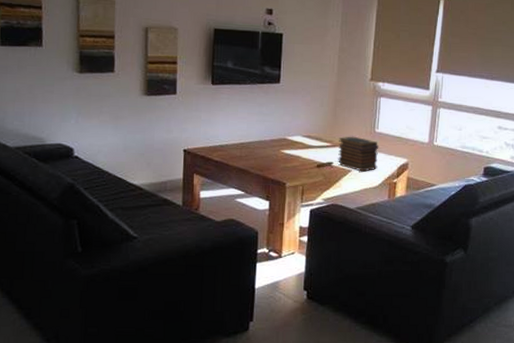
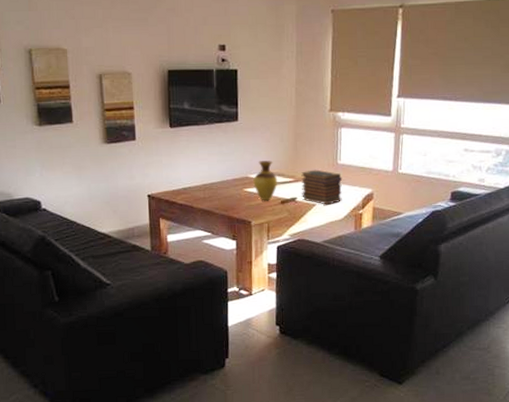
vase: none [291,124,315,163] -> present [253,161,278,200]

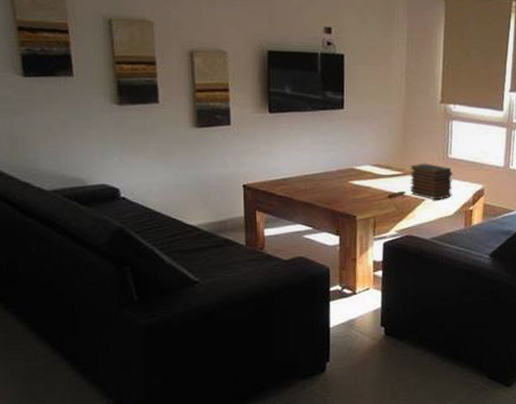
vase: present [253,161,278,200] -> none [359,152,386,194]

